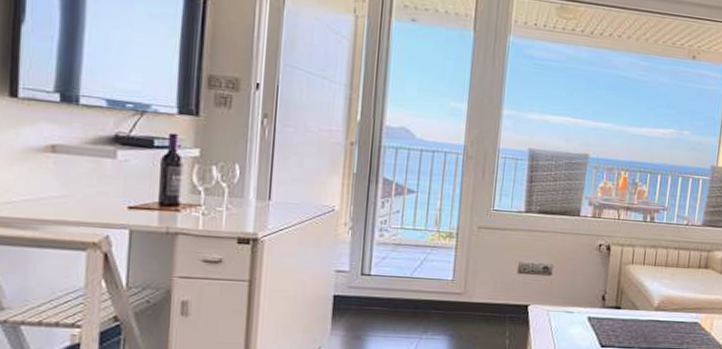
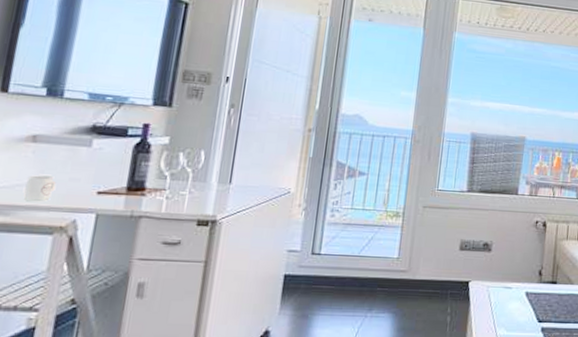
mug: none [50,188,84,217] -> present [23,175,57,202]

